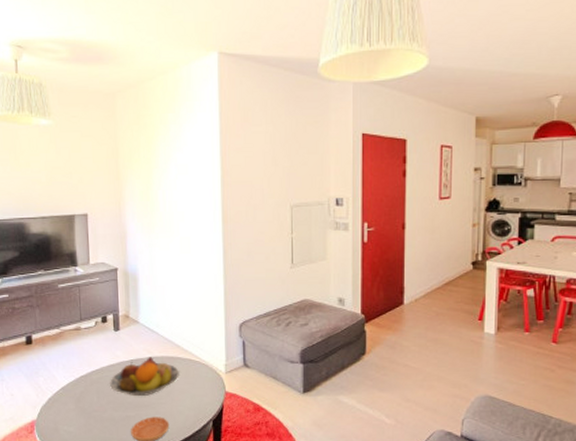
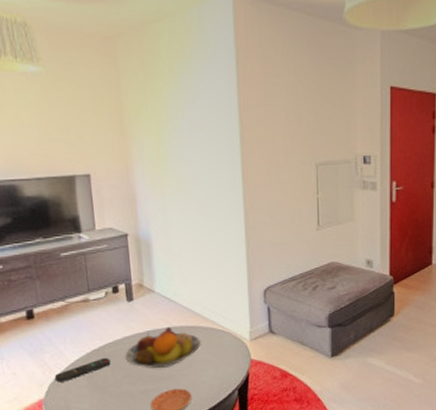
remote control: none [46,383,97,405] -> present [54,357,111,382]

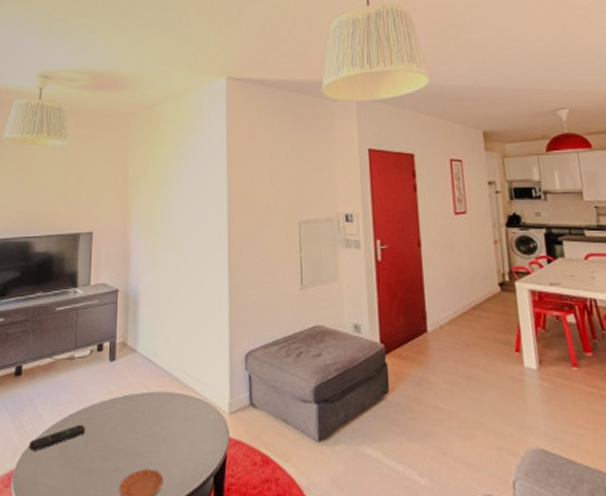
fruit bowl: present [125,327,201,368] -> none [100,393,178,441]

